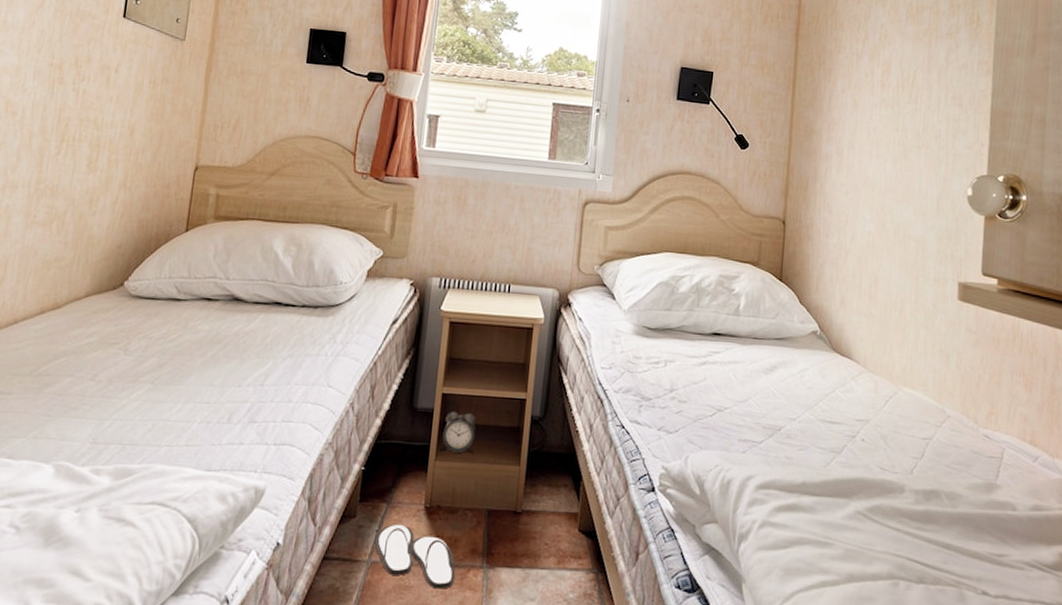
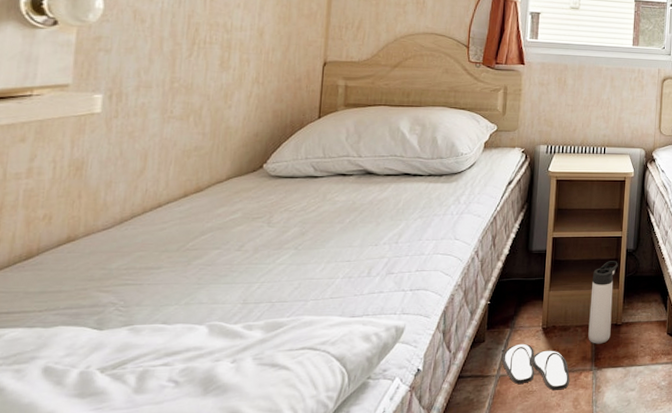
alarm clock: present [439,411,477,454] -> none [552,250,582,284]
thermos bottle: none [479,429,520,535] -> present [588,261,618,344]

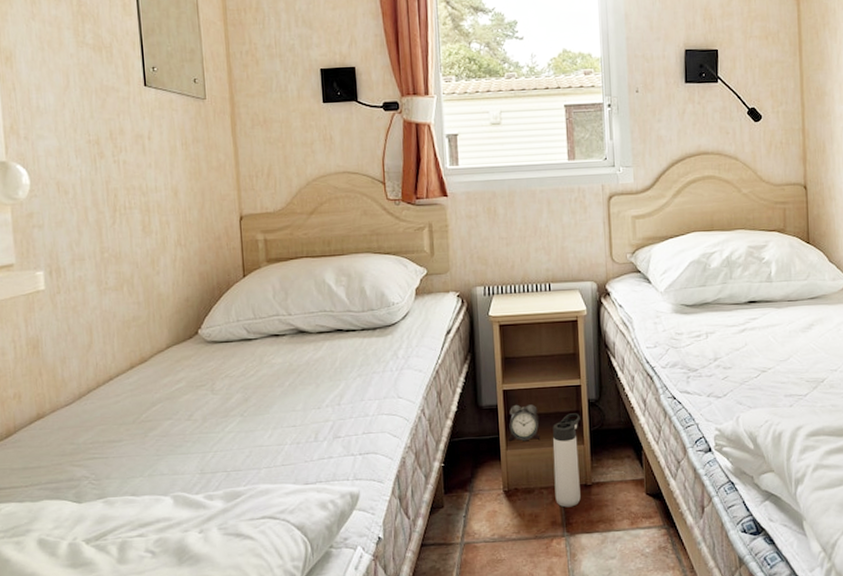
slippers: present [502,343,570,391] -> none [465,508,540,559]
alarm clock: none [552,250,582,284] -> present [509,404,541,442]

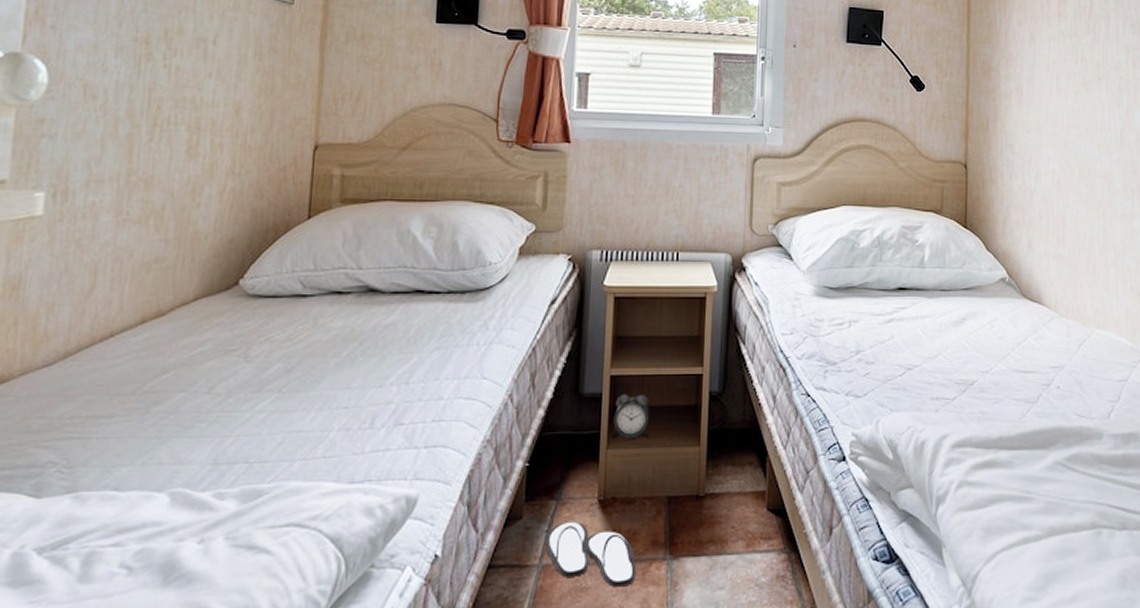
slippers: none [465,508,540,559] -> present [546,521,636,587]
thermos bottle: present [552,413,581,508] -> none [659,408,699,524]

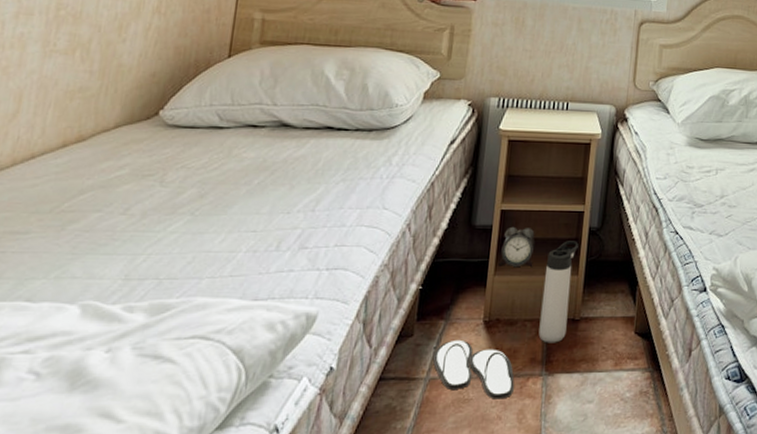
thermos bottle: none [659,408,699,524] -> present [538,241,579,343]

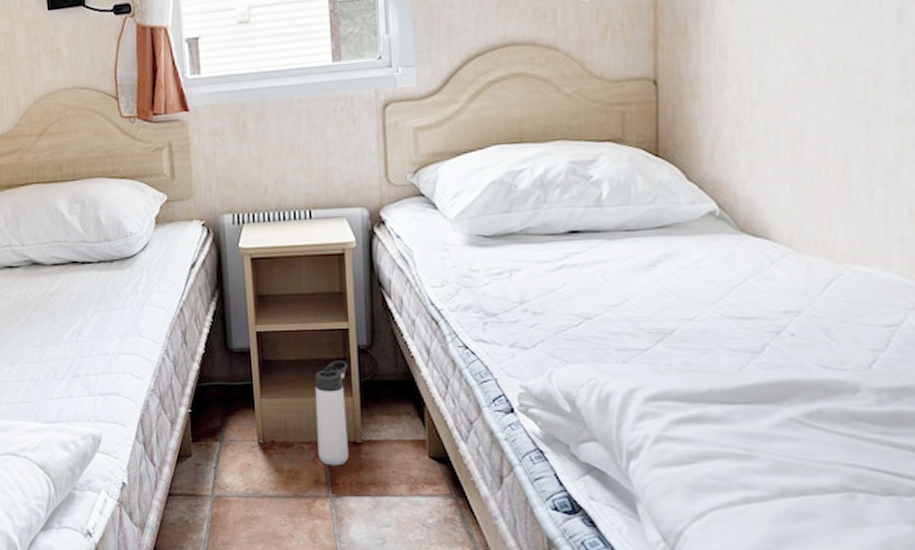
slippers: present [433,339,514,399] -> none [215,460,301,518]
alarm clock: present [498,226,535,268] -> none [263,348,301,390]

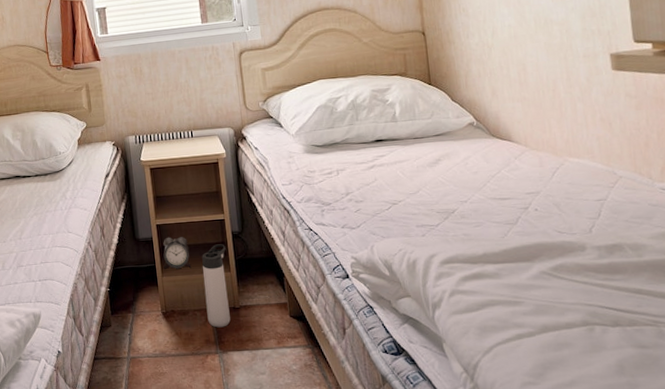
alarm clock: none [263,348,301,390] -> present [163,237,192,269]

